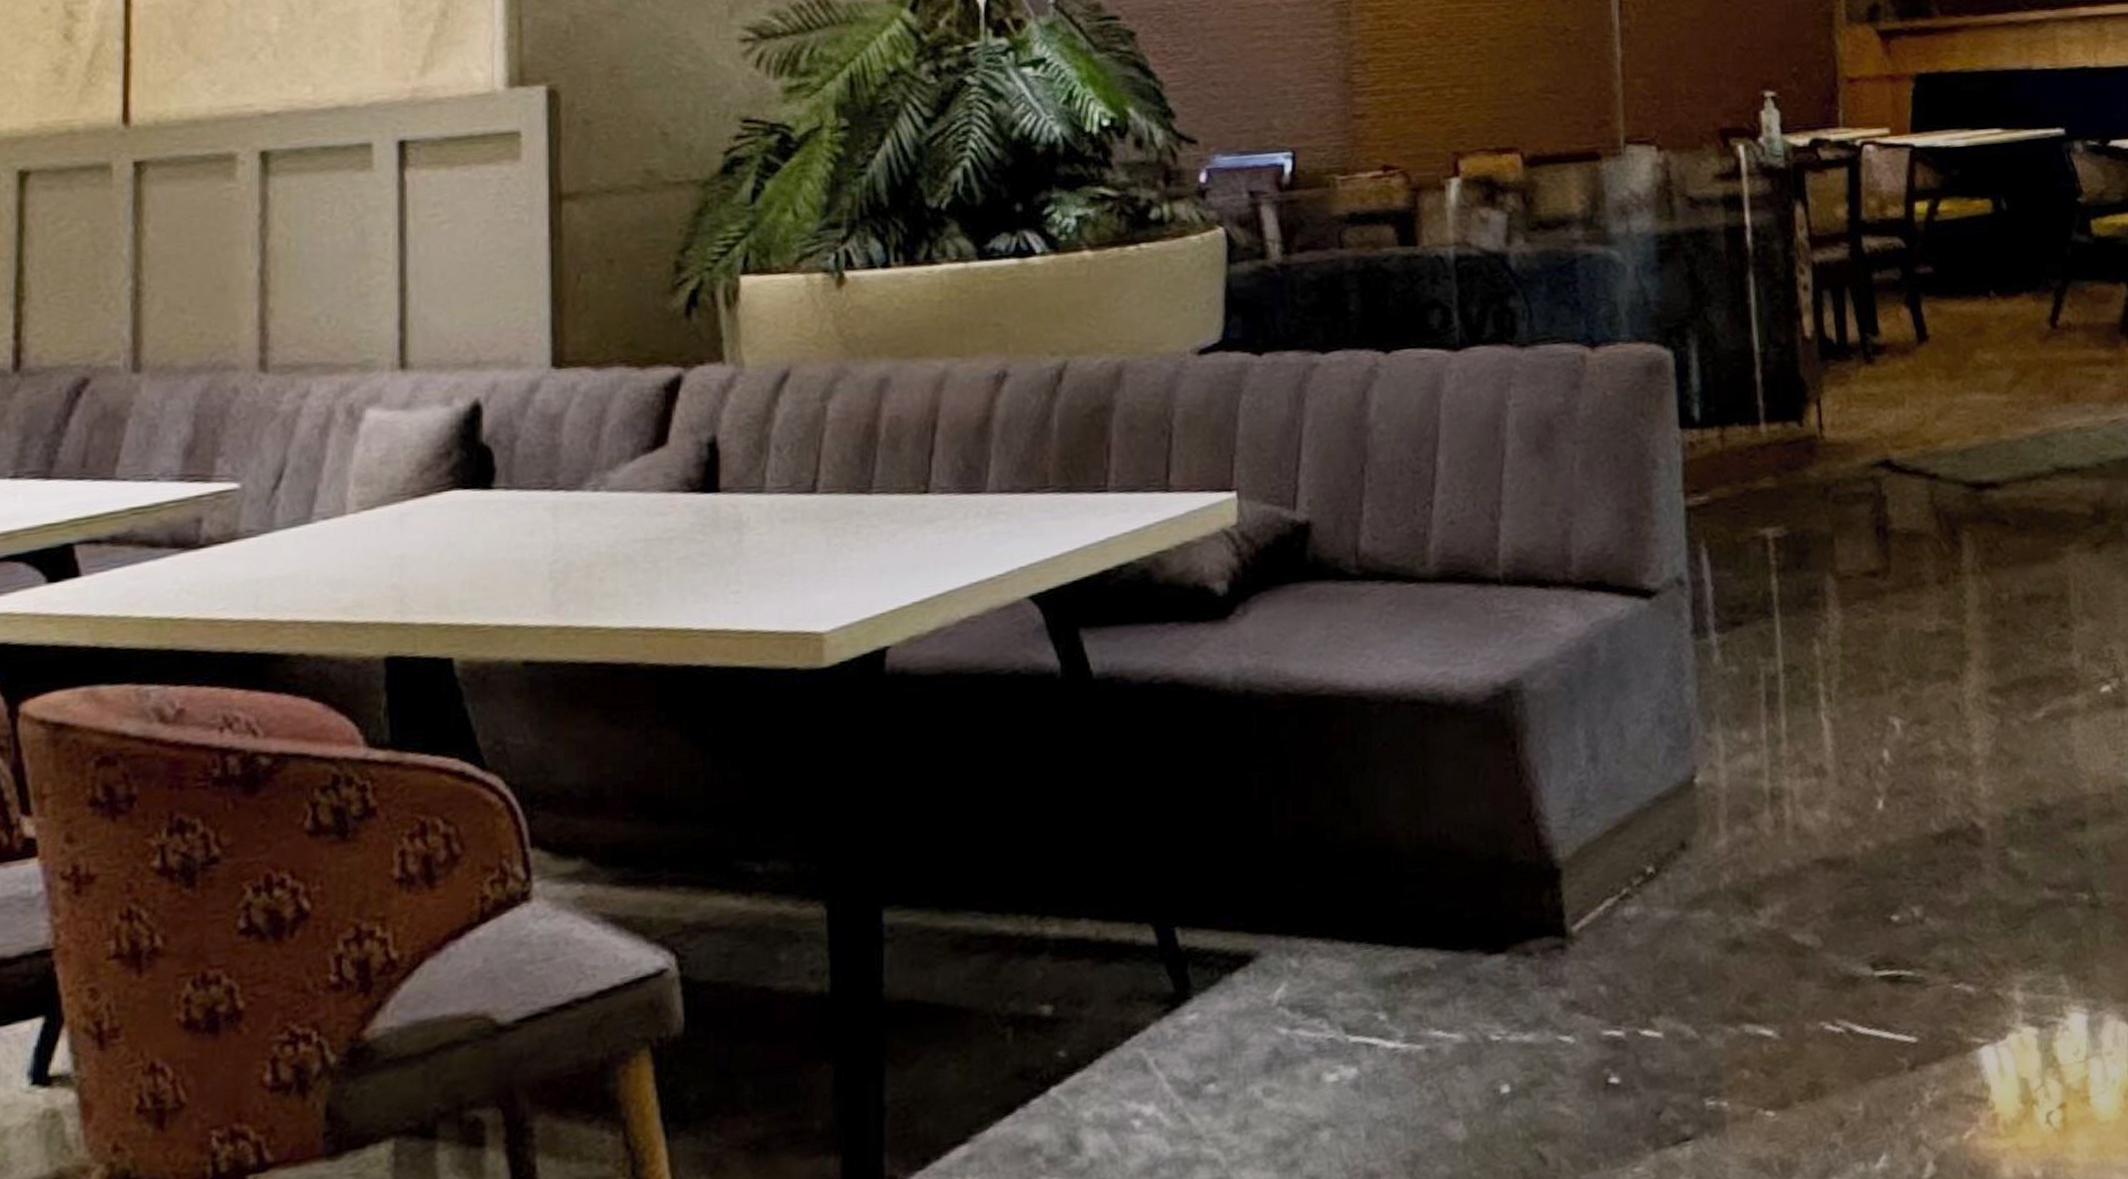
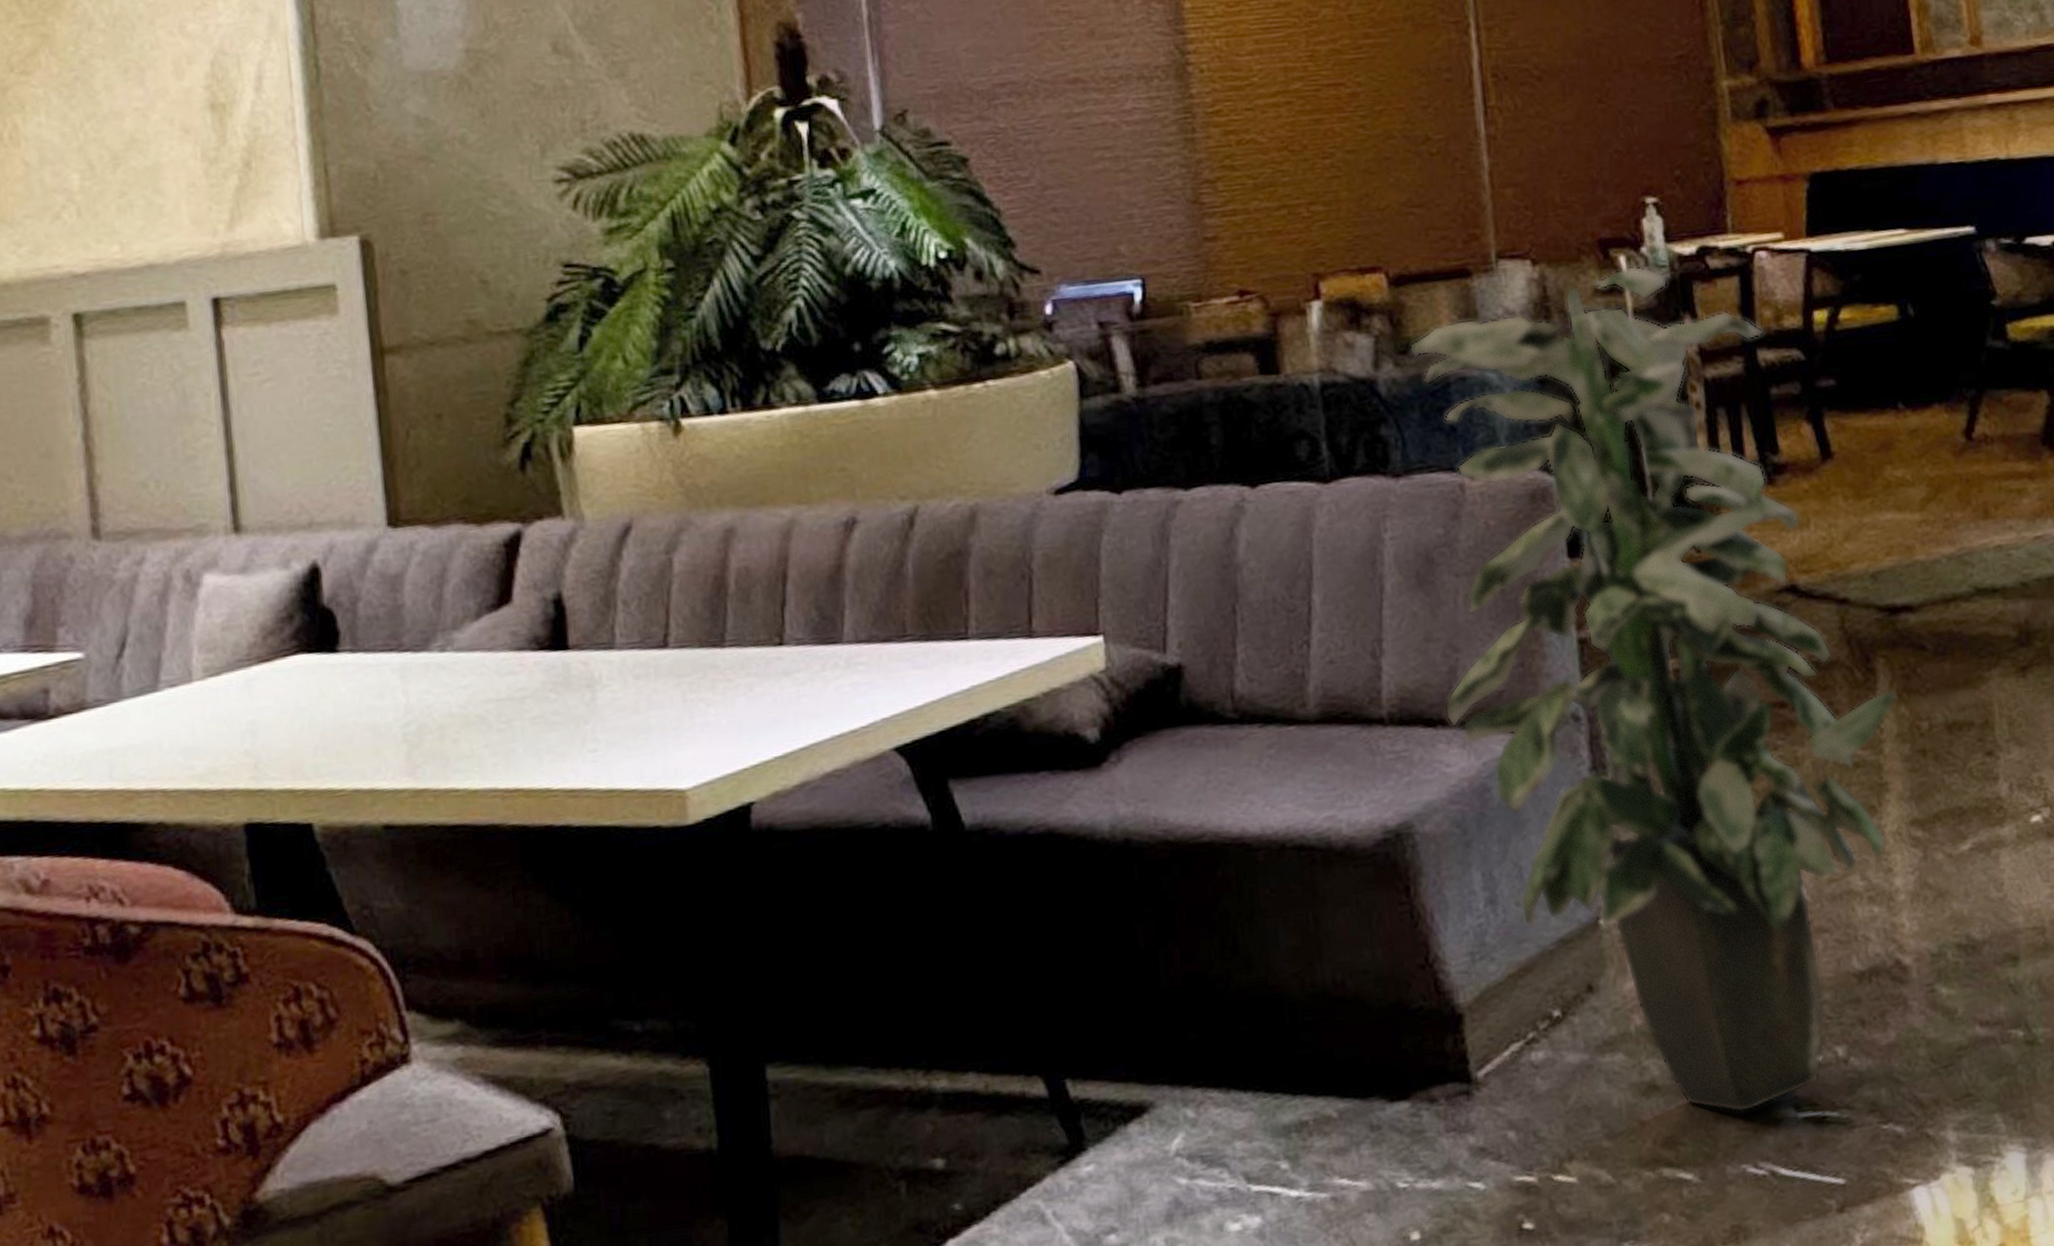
indoor plant: none [1541,154,1981,971] -> present [1410,265,1898,1113]

